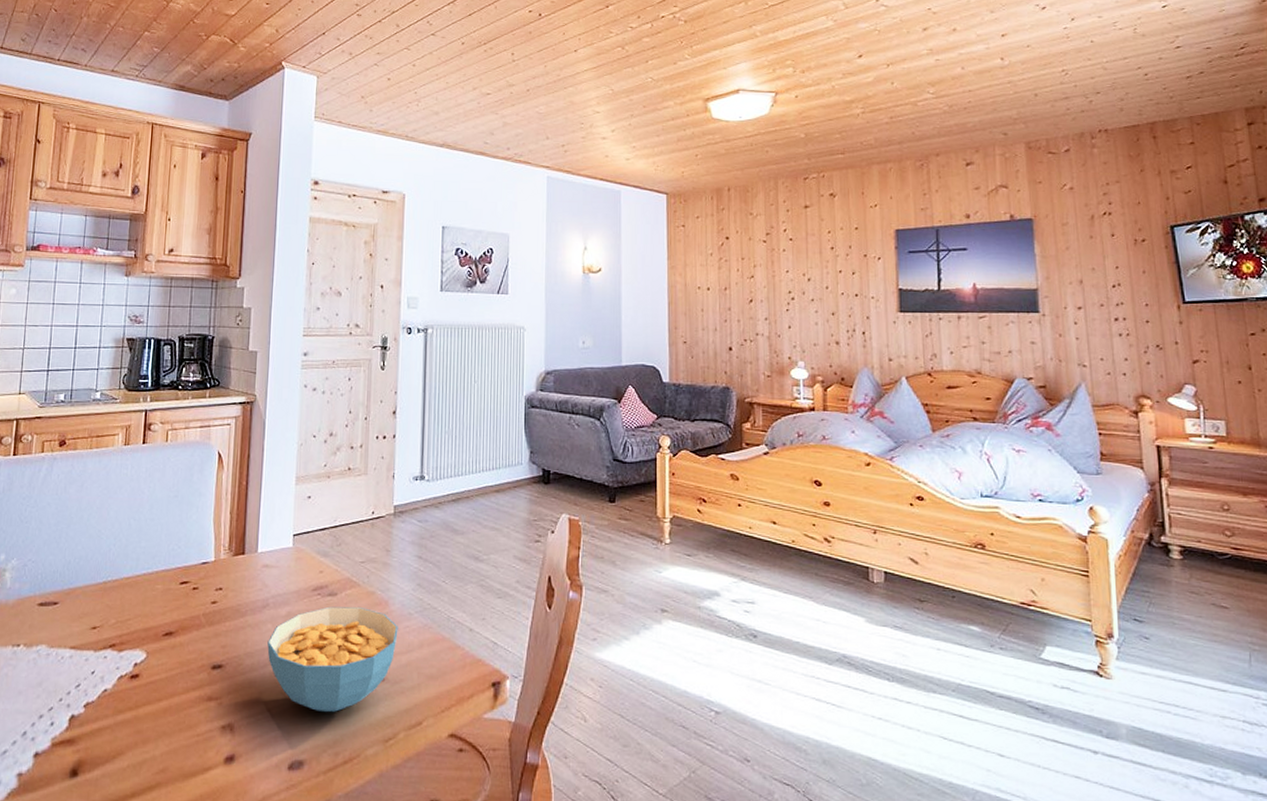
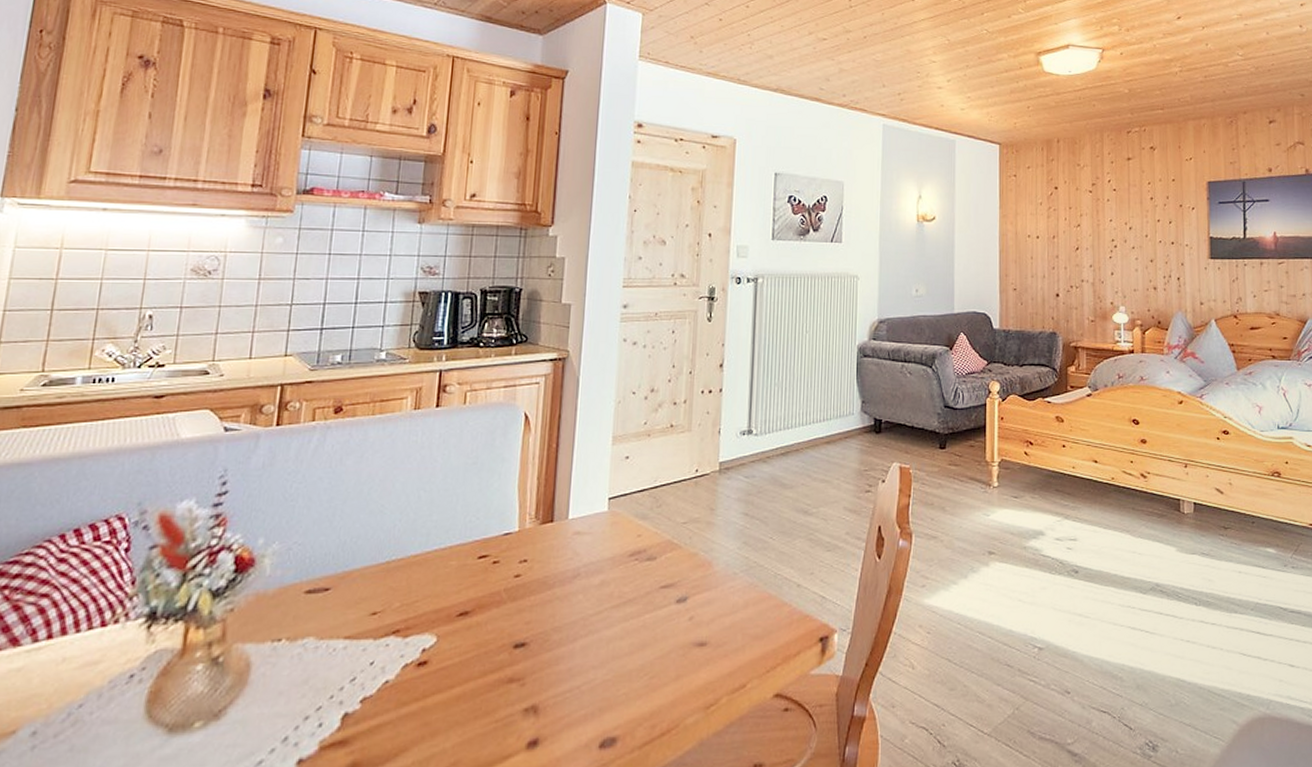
cereal bowl: present [267,606,398,713] -> none [577,569,722,684]

